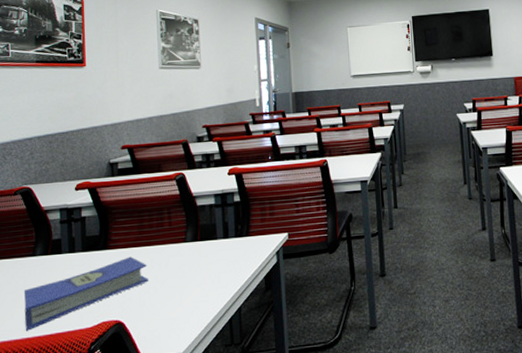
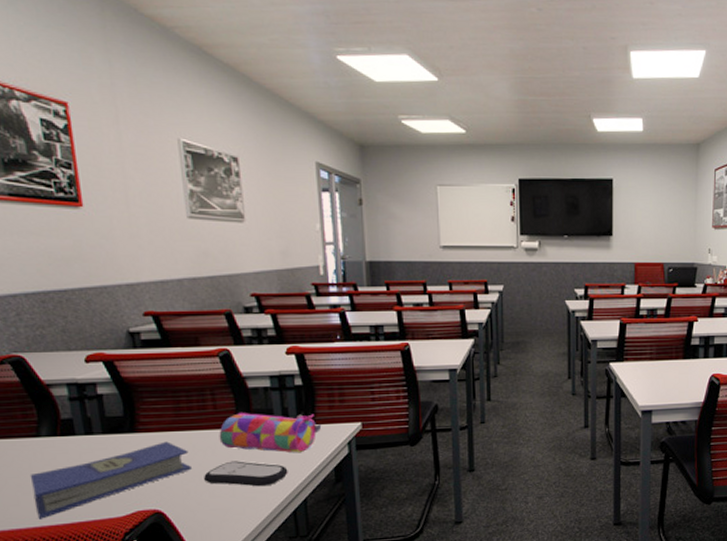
remote control: none [158,272,226,296] -> present [204,461,288,487]
pencil case: none [172,227,255,264] -> present [219,412,322,453]

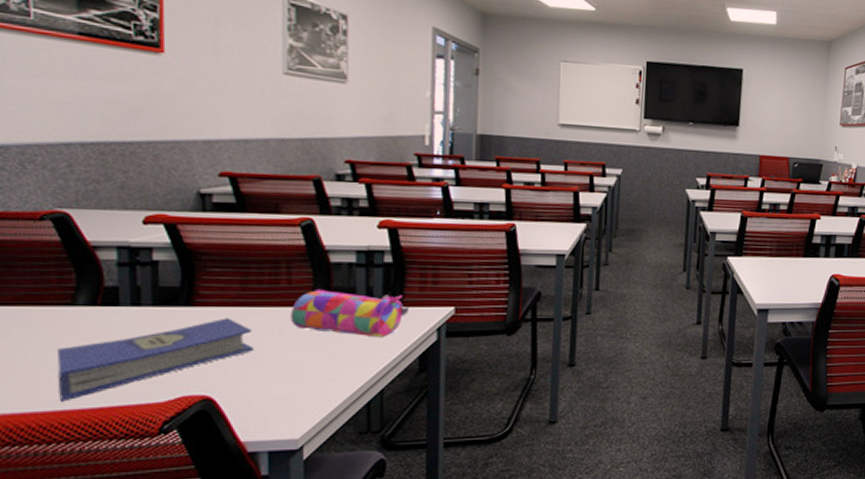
remote control: present [204,461,288,487] -> none [267,343,366,374]

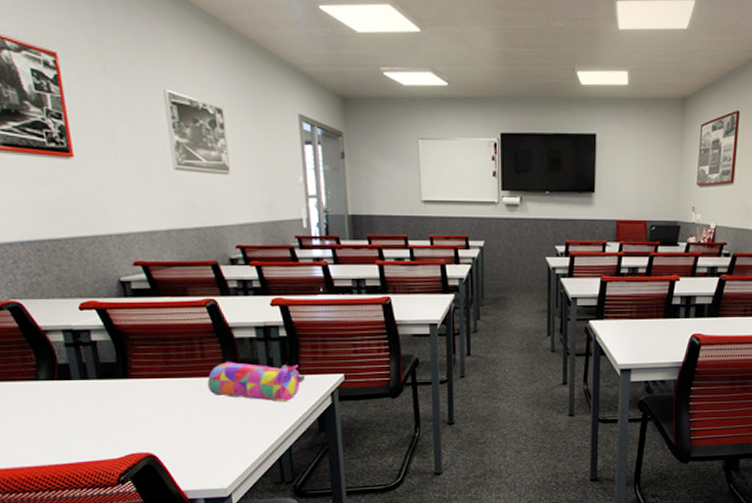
hardcover book: present [56,318,253,402] -> none [30,388,181,459]

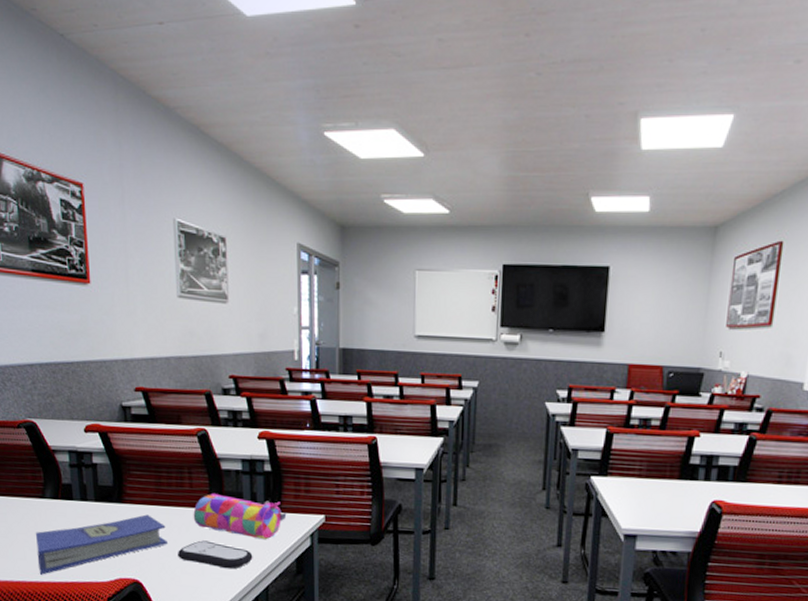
hardcover book: none [30,388,181,459] -> present [35,514,167,575]
remote control: none [193,408,274,434] -> present [178,540,253,569]

